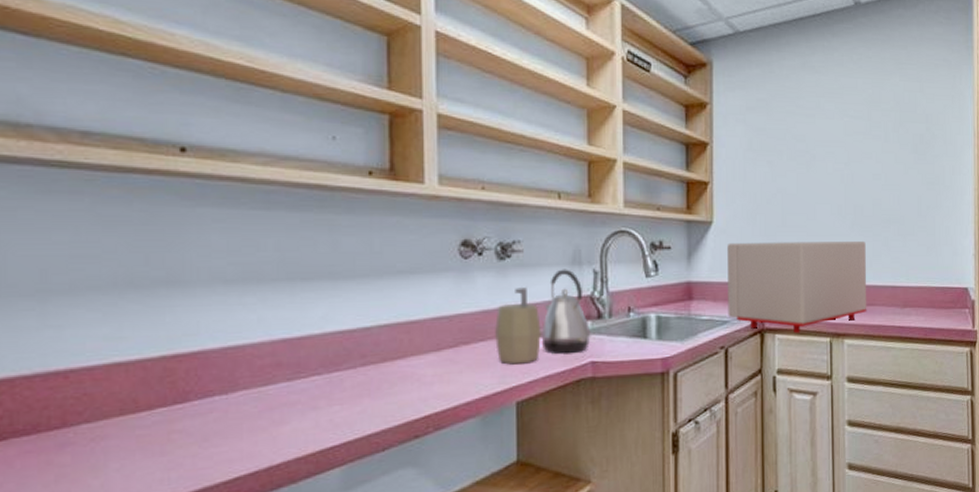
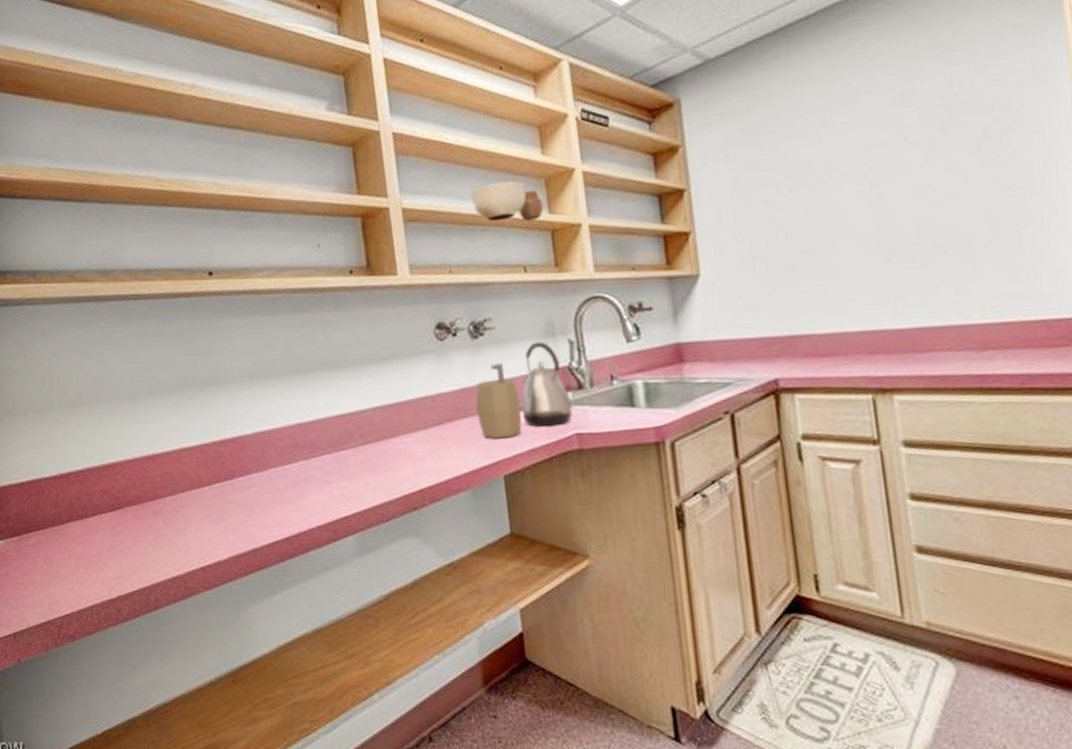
bowl: none [512,105,569,144] -> present [470,180,527,222]
jar: none [559,118,584,149] -> present [518,189,544,222]
microwave: present [727,242,867,334] -> none [720,274,925,392]

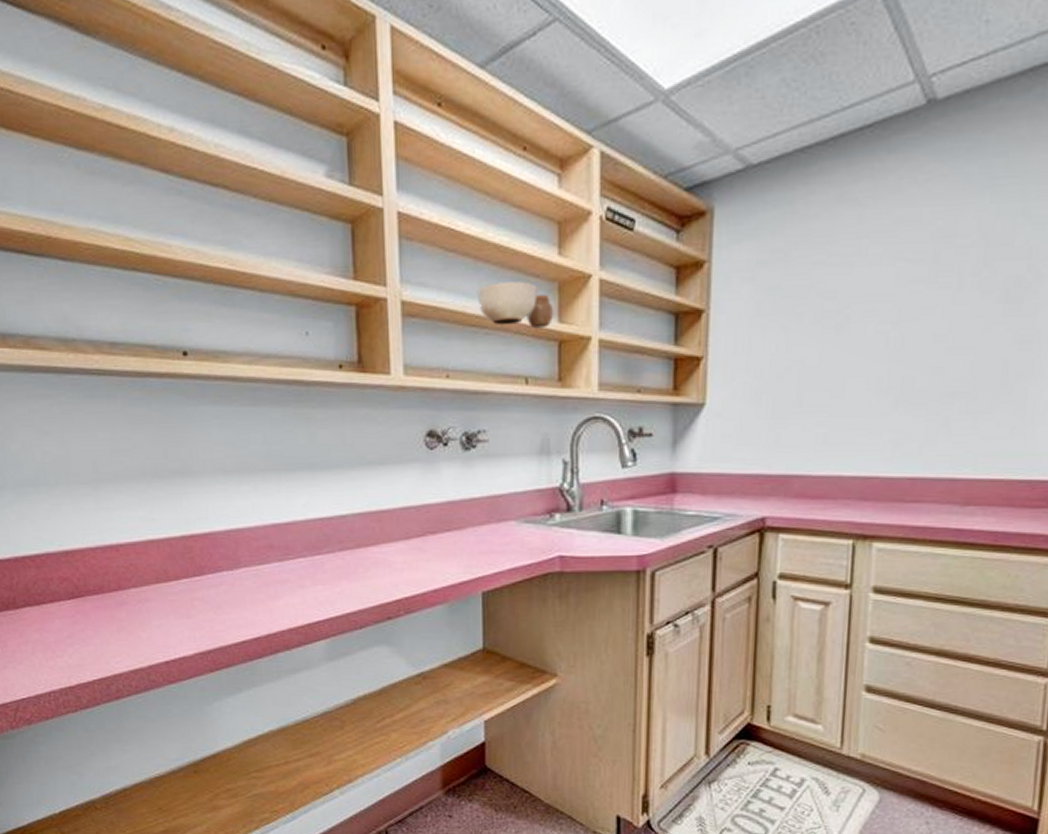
soap dispenser: present [475,363,522,439] -> none [461,478,507,555]
kettle: present [520,341,573,427] -> none [505,459,559,547]

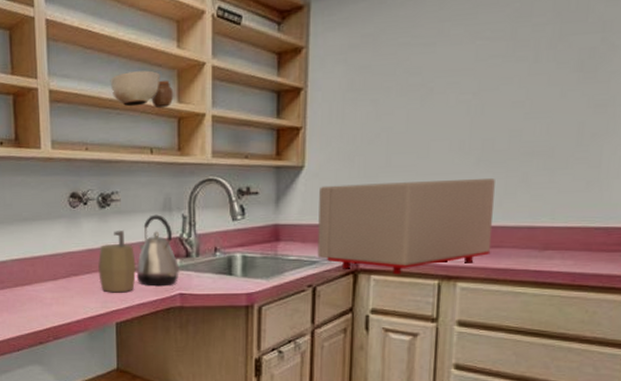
soap dispenser: none [461,478,507,555] -> present [98,230,136,293]
kettle: none [505,459,559,547] -> present [135,214,180,286]
microwave: none [719,423,915,534] -> present [317,179,495,275]

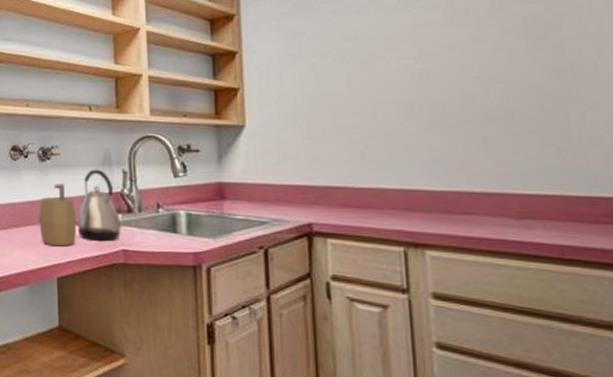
bowl: present [110,70,160,107] -> none [49,35,97,67]
jar: present [151,80,174,109] -> none [89,43,111,69]
microwave: present [317,179,495,275] -> none [263,142,460,240]

